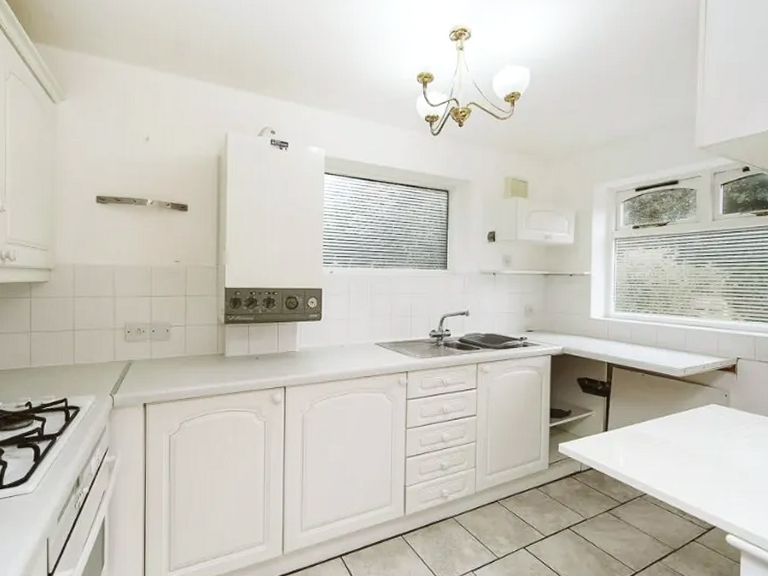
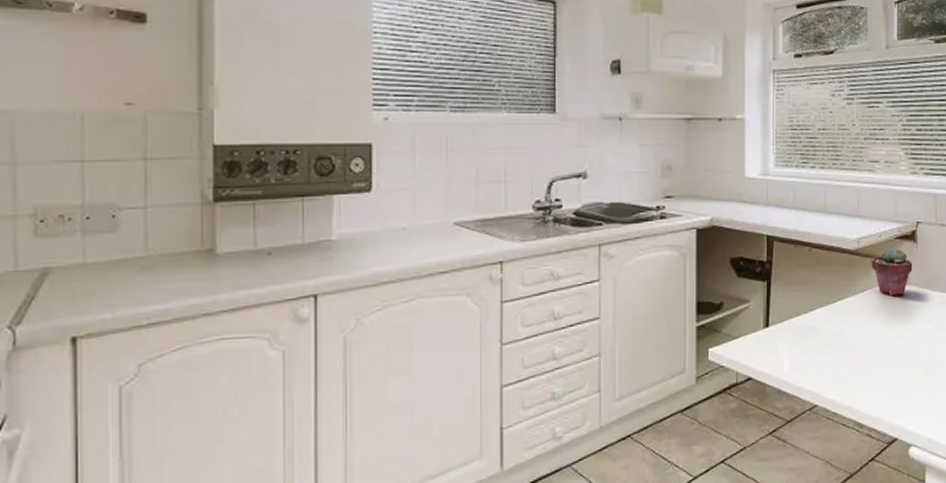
potted succulent: none [695,376,733,415] -> present [871,246,913,296]

